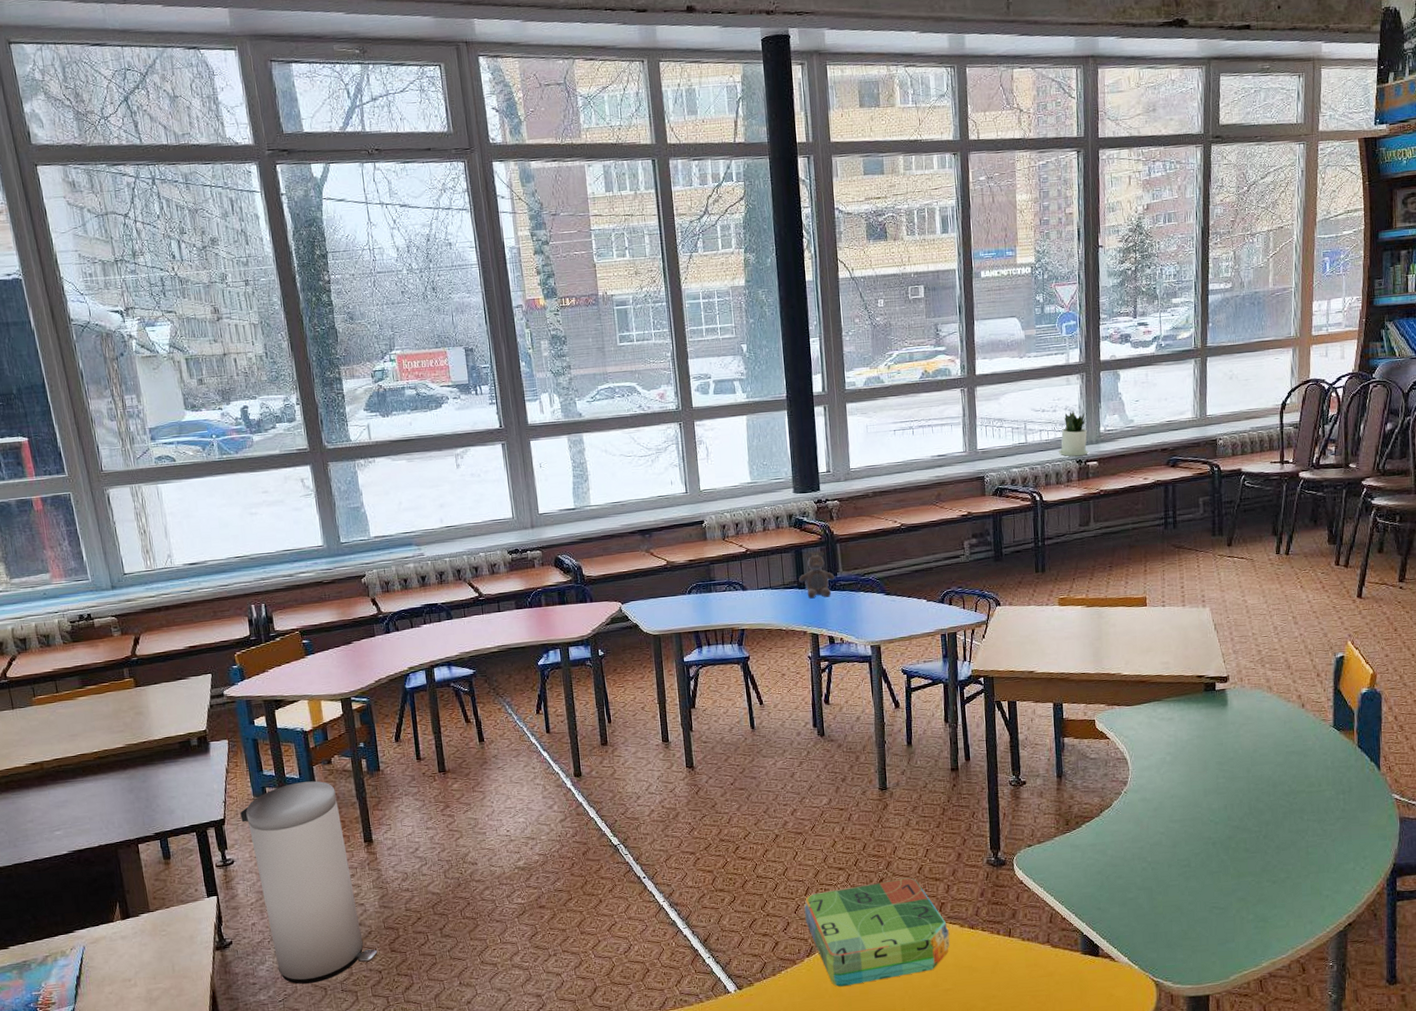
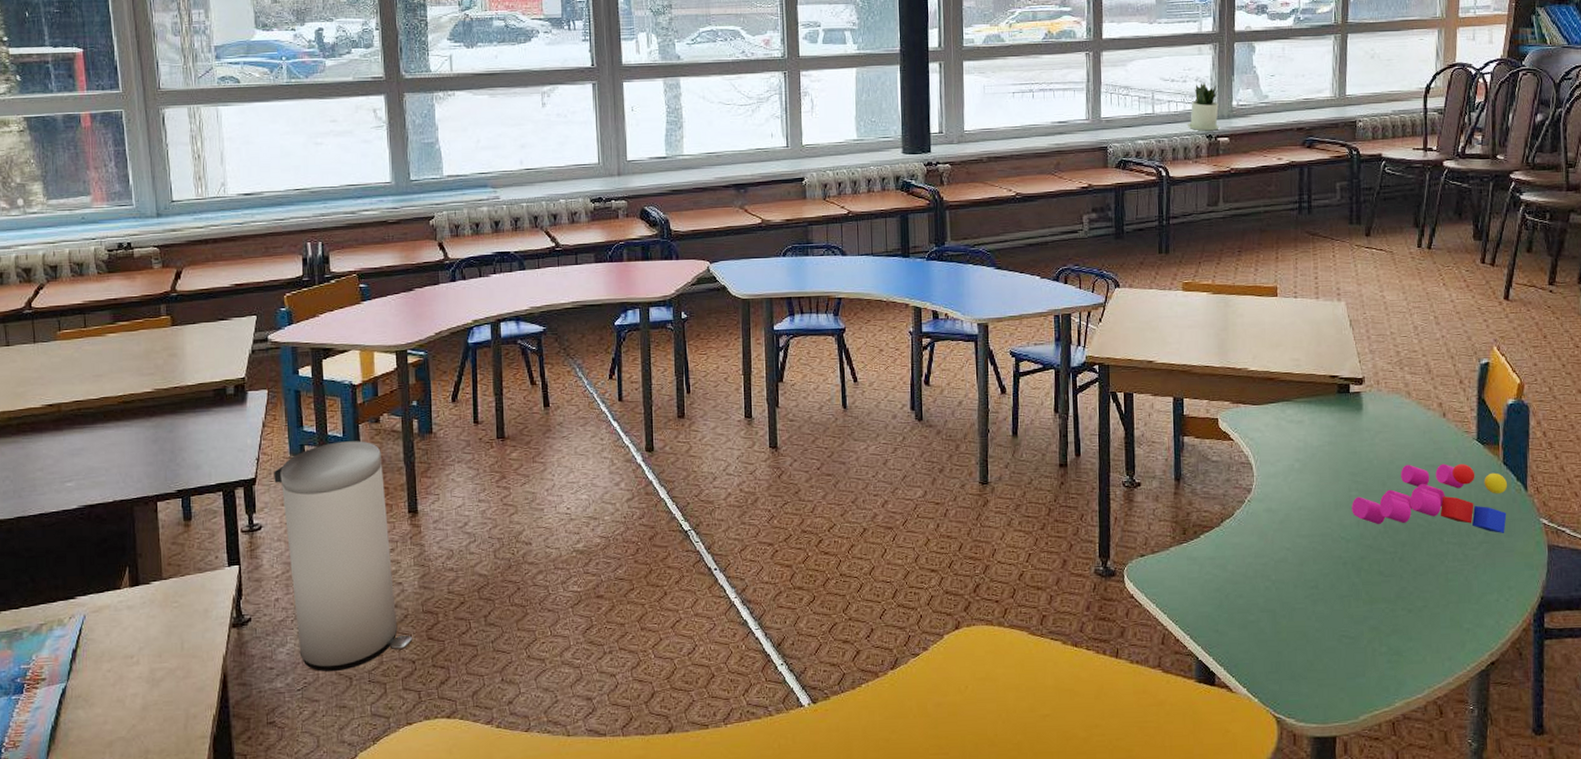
stuffed animal: present [799,551,835,599] -> none [903,218,943,269]
board game: present [804,878,950,987] -> none [891,585,1050,706]
toy blocks: none [1219,749,1362,810] -> present [1352,464,1508,533]

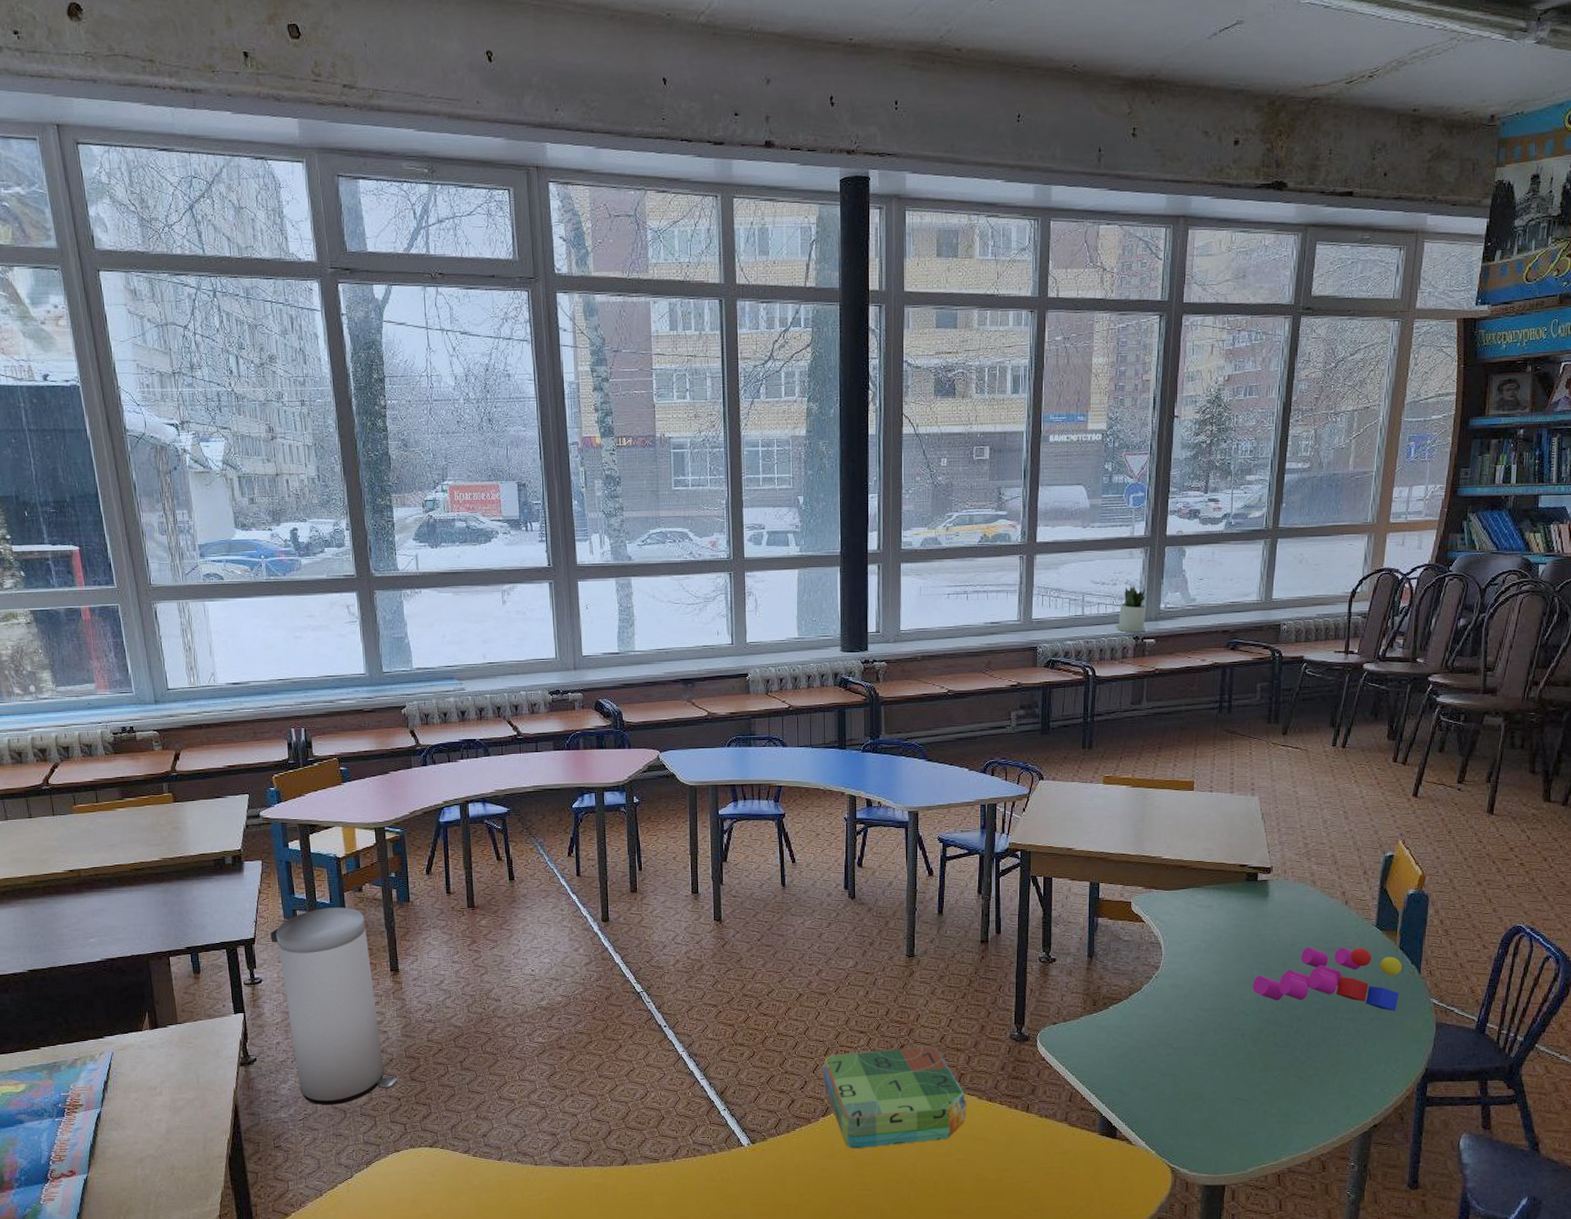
board game: none [891,585,1050,706] -> present [823,1046,966,1149]

